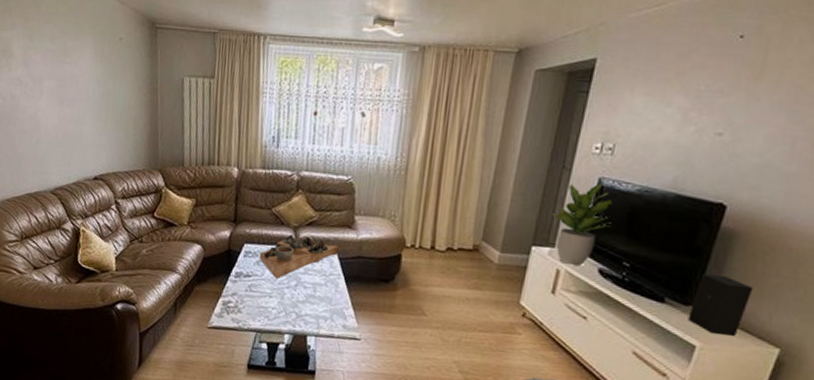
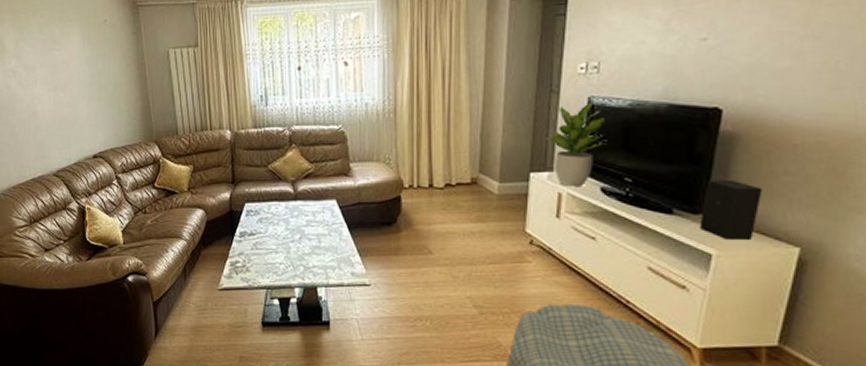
decorative tray: present [259,234,339,280] -> none [260,188,338,235]

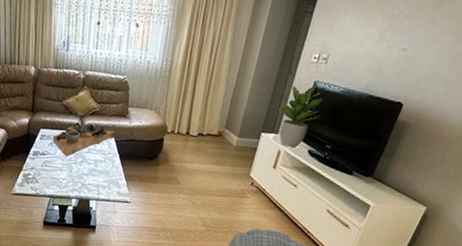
decorative tray: none [260,188,338,235] -> present [52,121,116,157]
speaker: present [699,179,763,241] -> none [367,153,414,199]

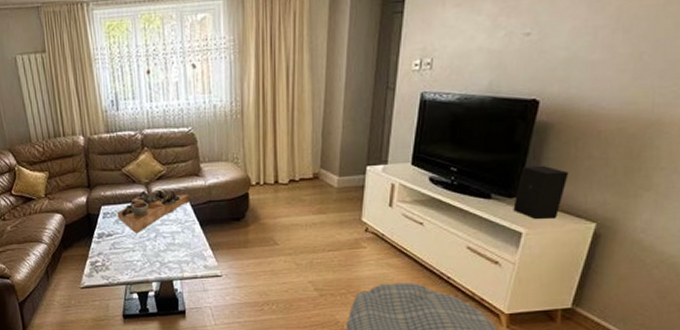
potted plant: present [277,85,323,148] -> none [381,99,437,179]
speaker: none [367,153,414,199] -> present [513,165,569,220]

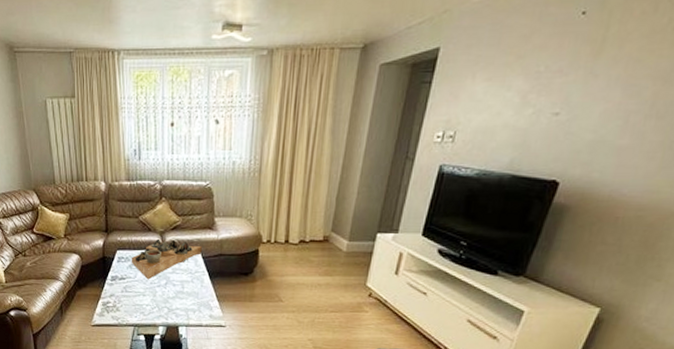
speaker: present [513,165,569,220] -> none [518,246,580,301]

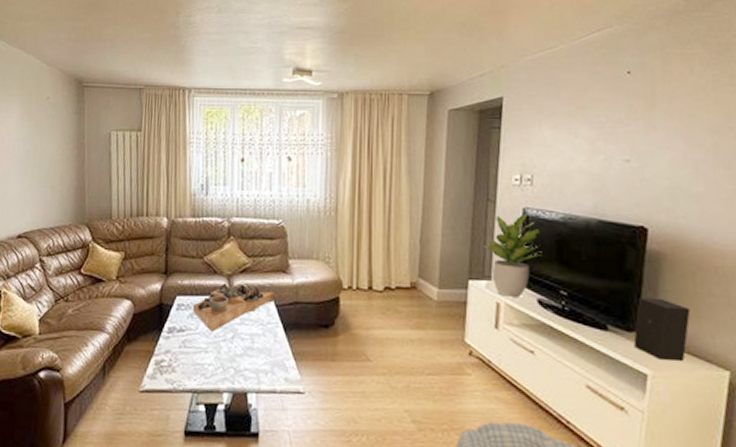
potted plant: none [394,172,452,249] -> present [482,215,543,298]
speaker: none [518,246,580,301] -> present [633,297,691,362]

